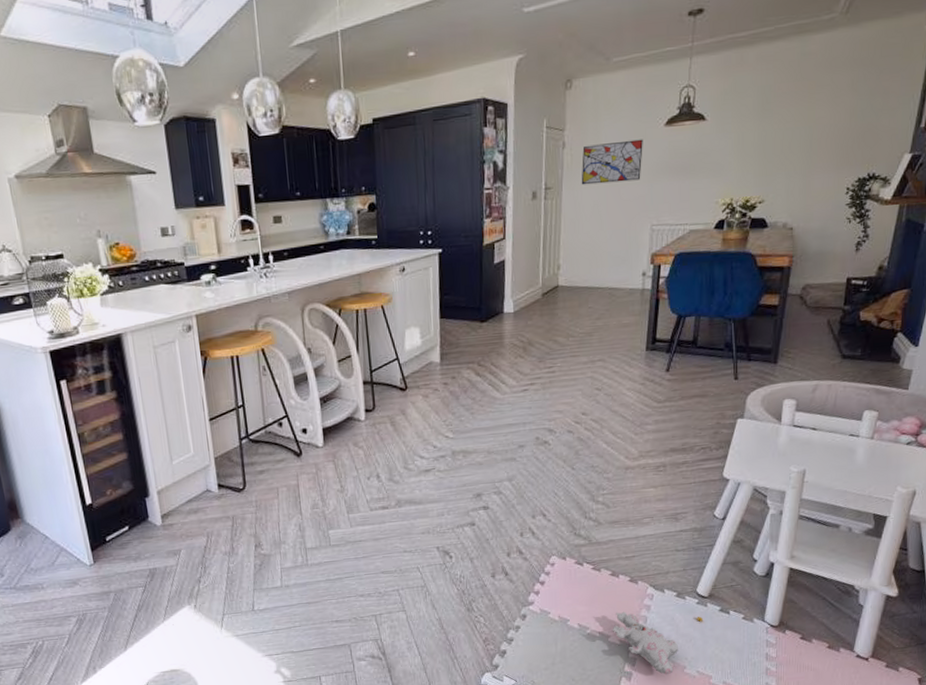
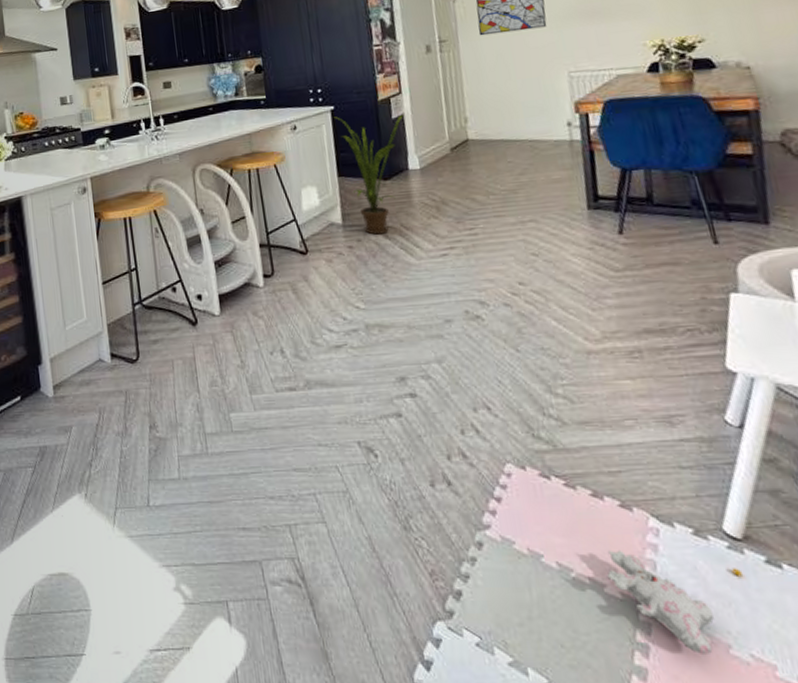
house plant: none [441,259,506,373] -> present [333,114,405,235]

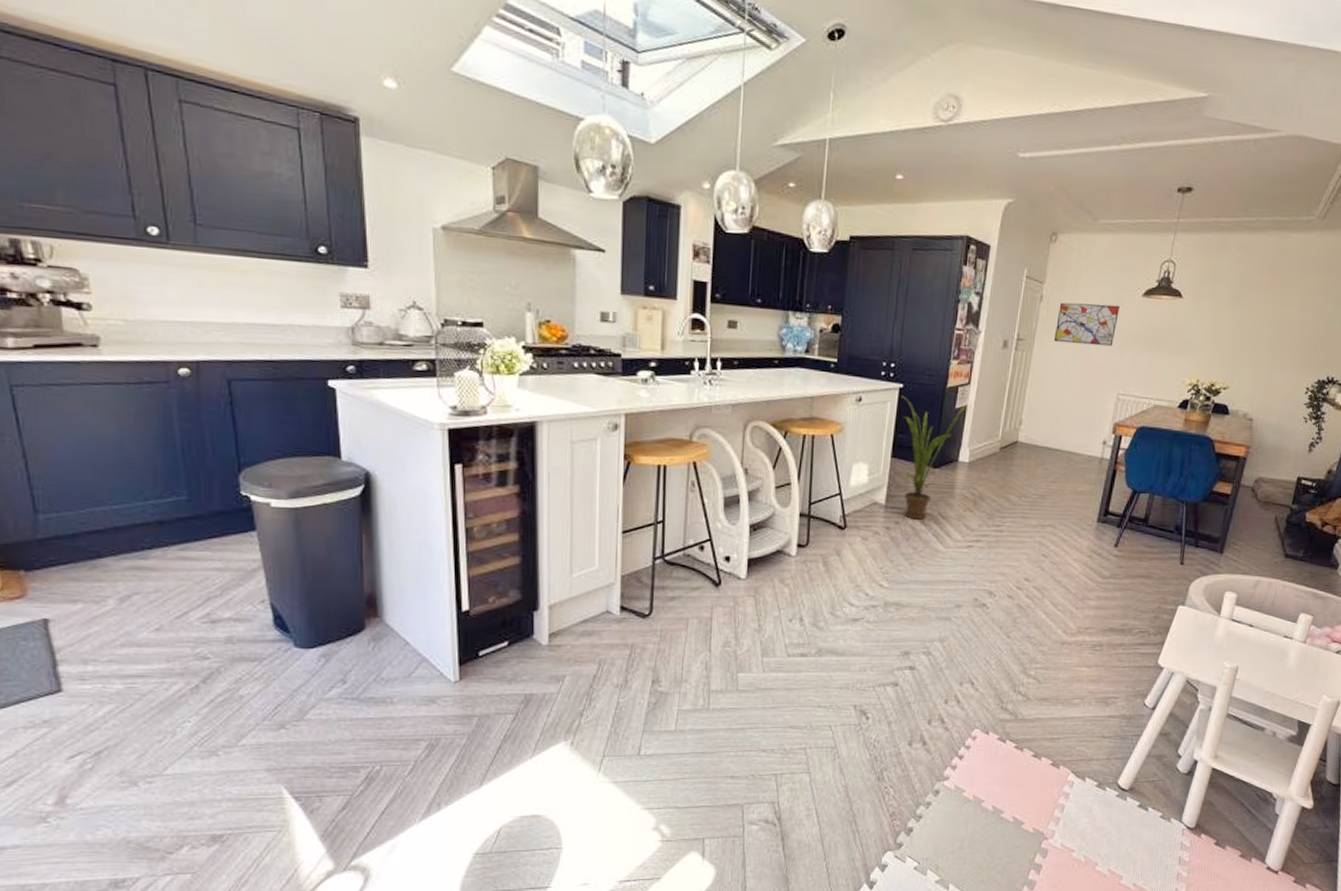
plush toy: present [606,549,744,656] -> none [1026,797,1121,871]

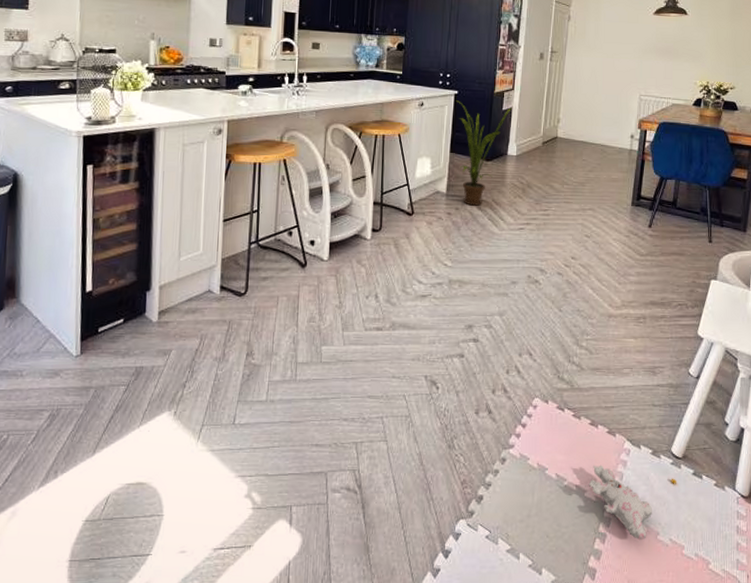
plush toy: none [1026,797,1121,871] -> present [588,465,677,541]
wall art: present [1053,302,1120,347] -> none [582,21,635,56]

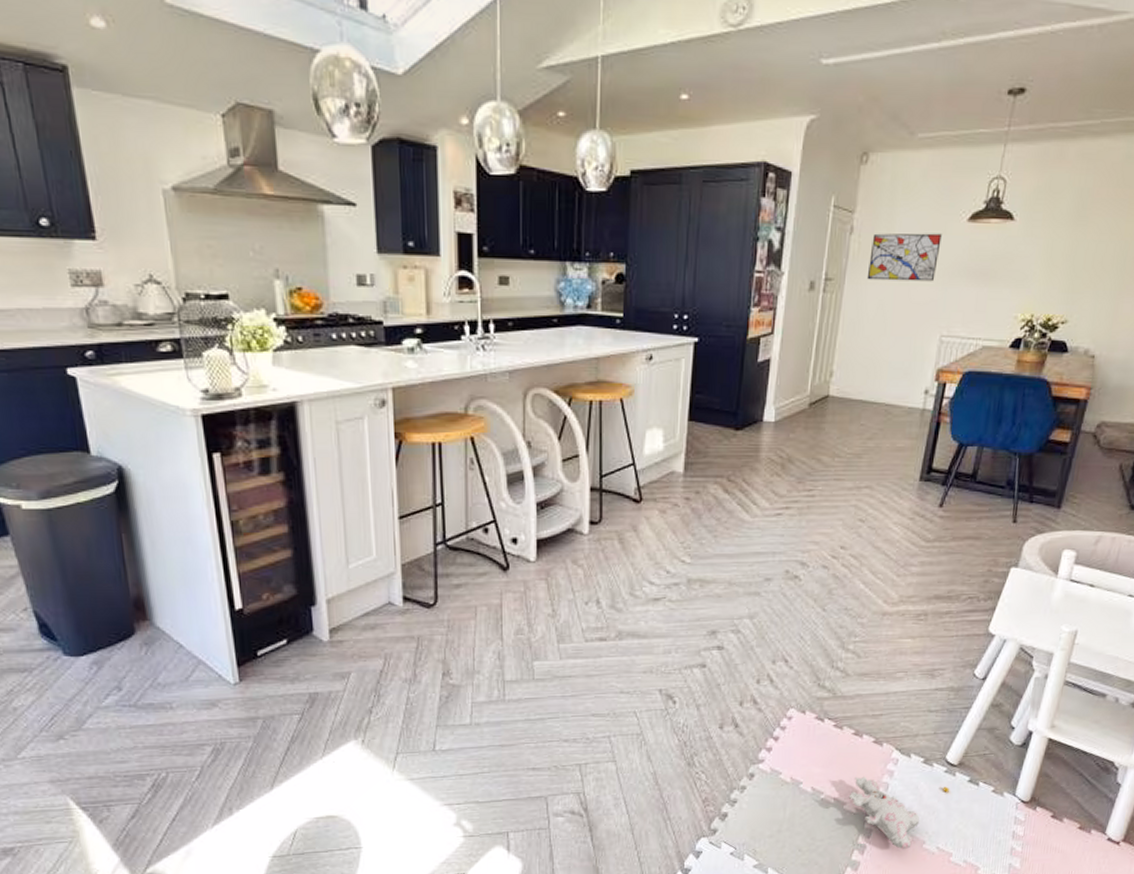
house plant: present [456,100,513,206] -> none [696,351,771,488]
wall art: none [582,21,635,56] -> present [866,233,942,282]

